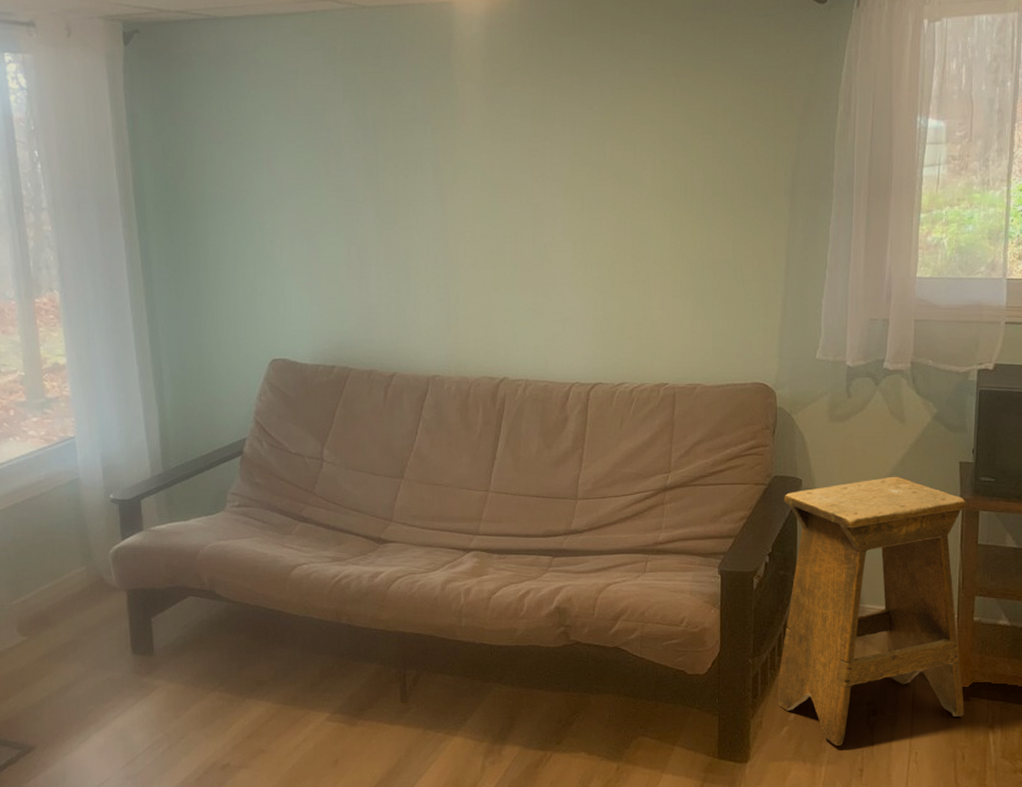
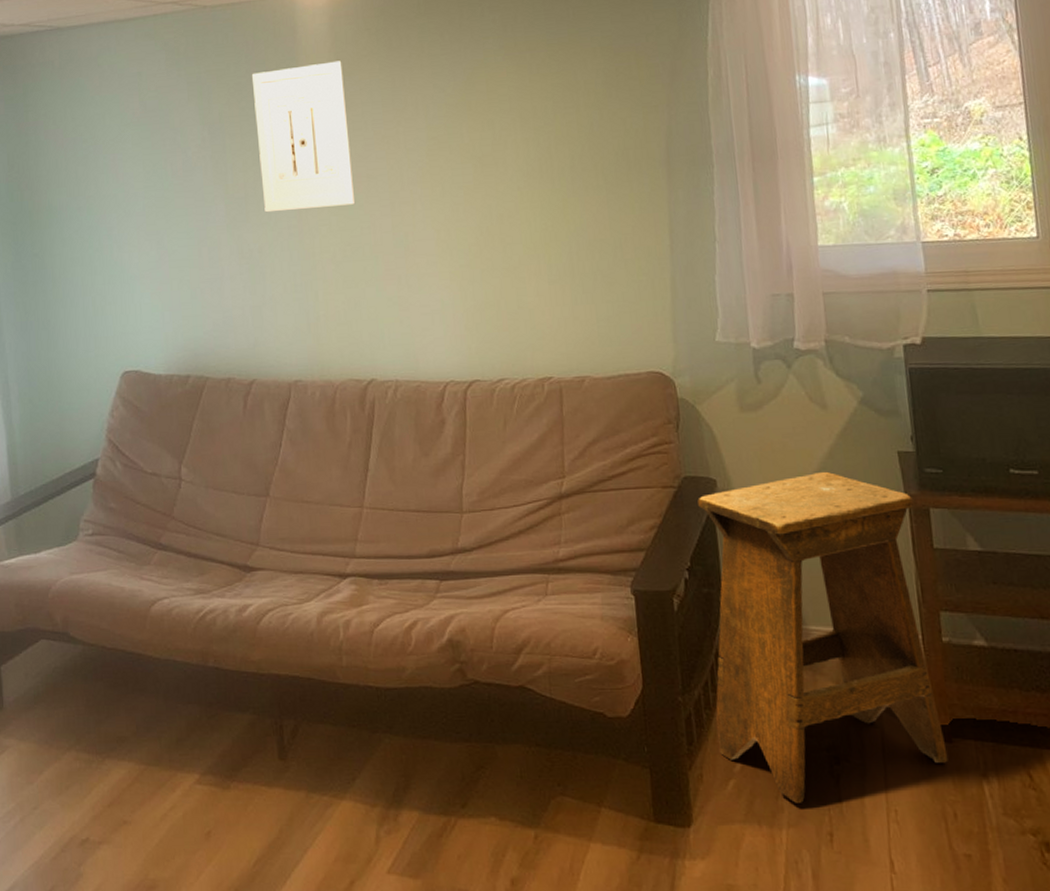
wall art: none [407,71,500,217] -> present [252,60,356,213]

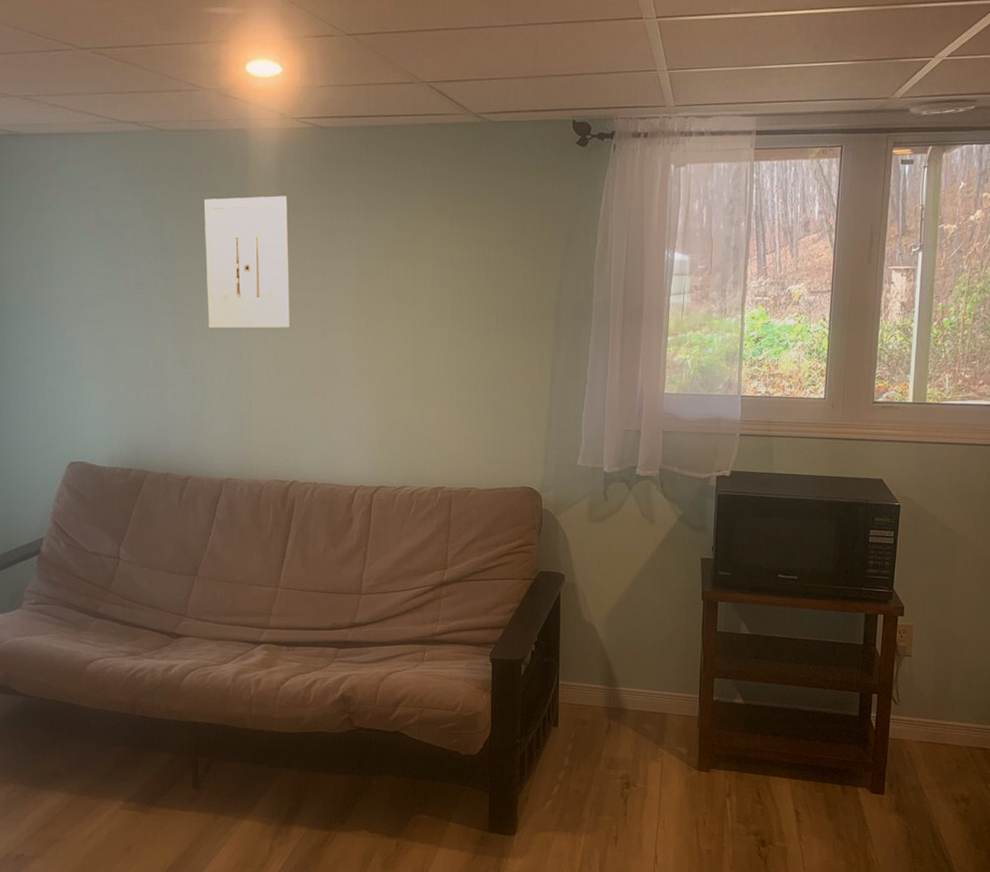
stool: present [698,471,948,803] -> none [542,571,708,816]

